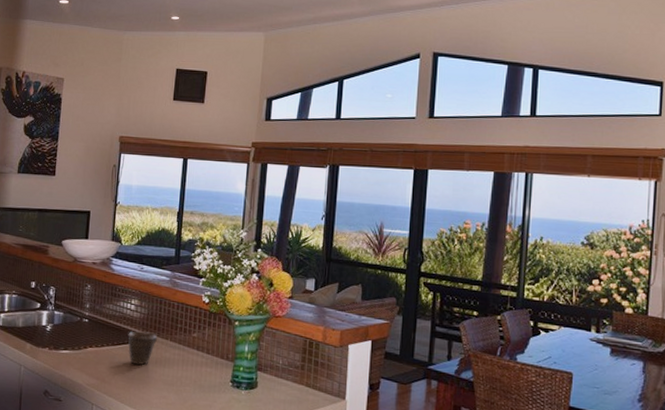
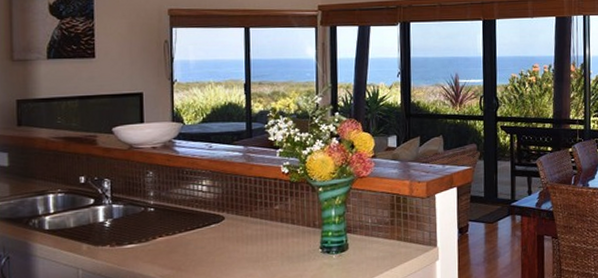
mug: present [128,330,157,365] -> none [202,211,236,247]

